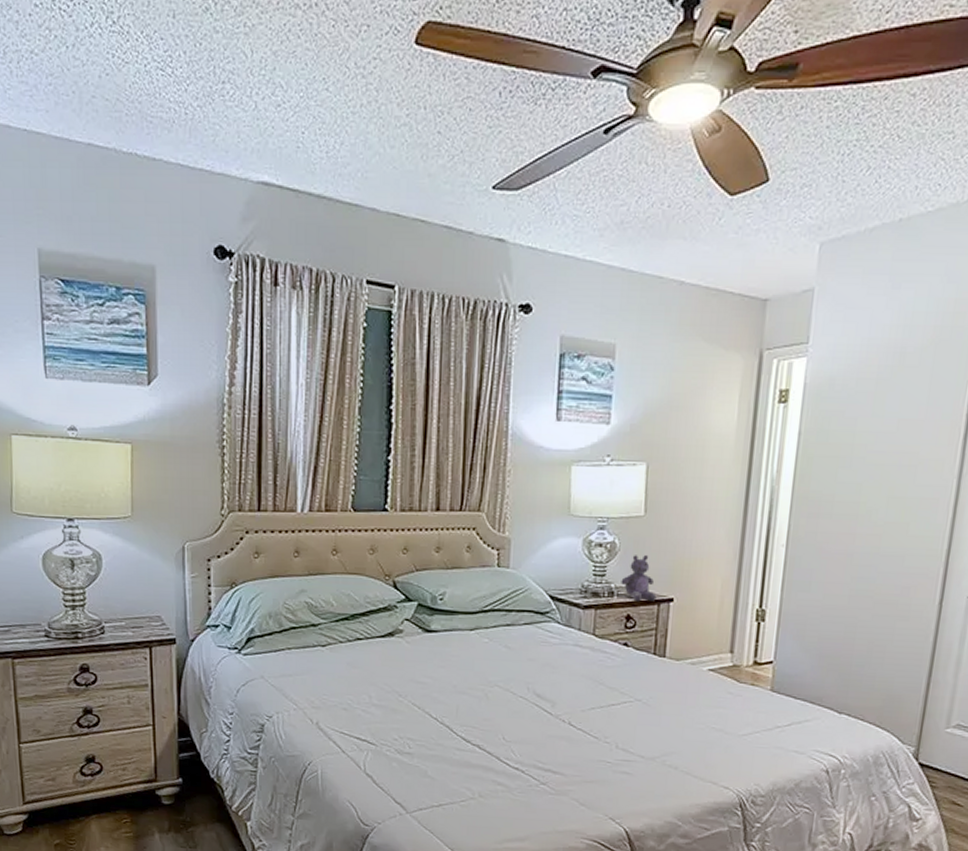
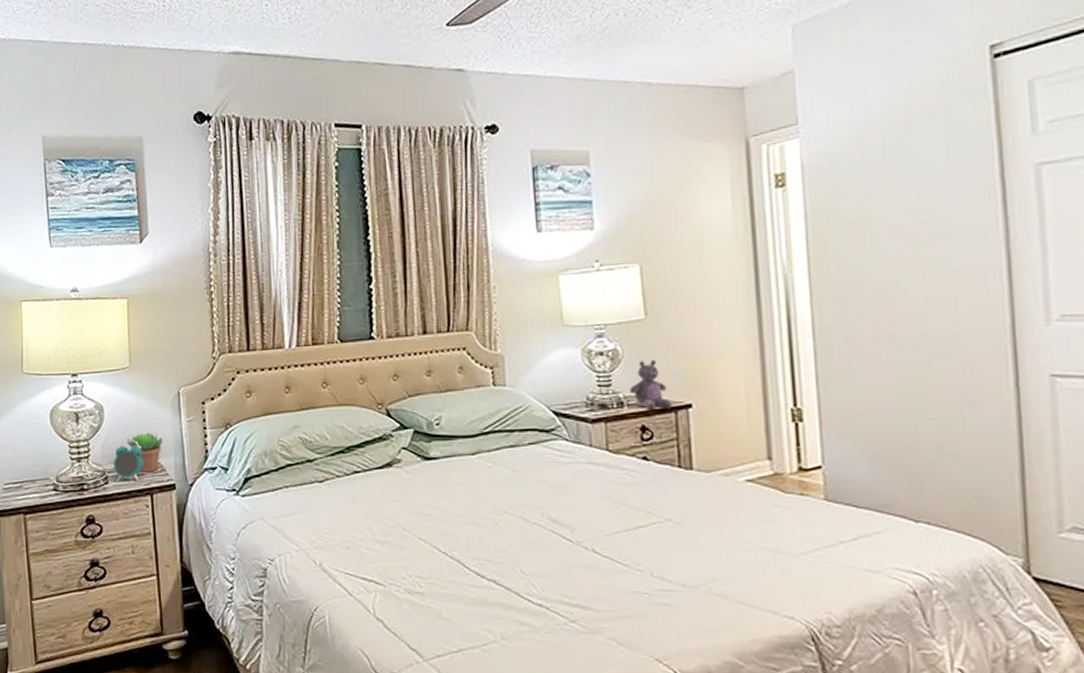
alarm clock: none [111,591,143,633] -> present [113,440,144,481]
succulent plant: none [126,585,165,625] -> present [126,433,163,472]

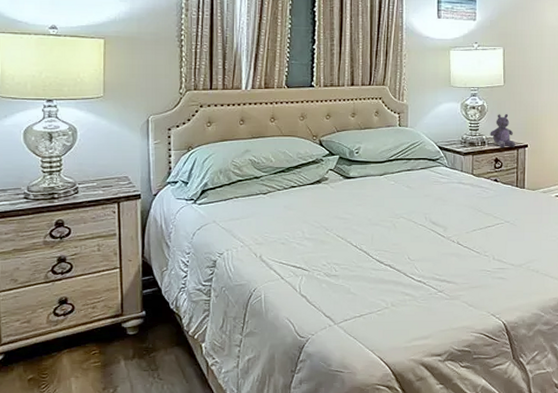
alarm clock: present [113,440,144,481] -> none [84,158,112,191]
succulent plant: present [126,433,163,472] -> none [97,152,132,184]

